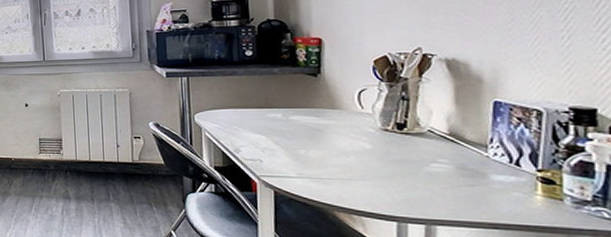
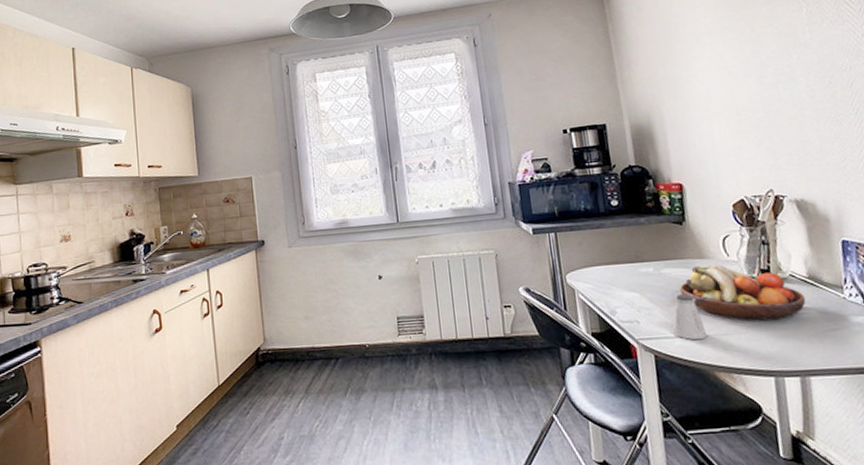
saltshaker: none [295,139,331,181] -> present [672,293,708,340]
fruit bowl: none [307,115,442,171] -> present [680,264,806,321]

